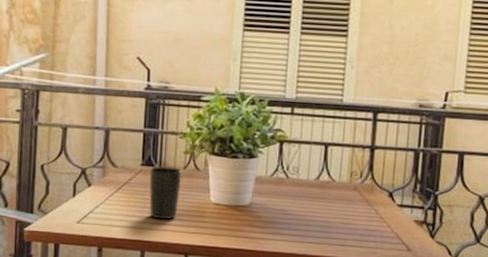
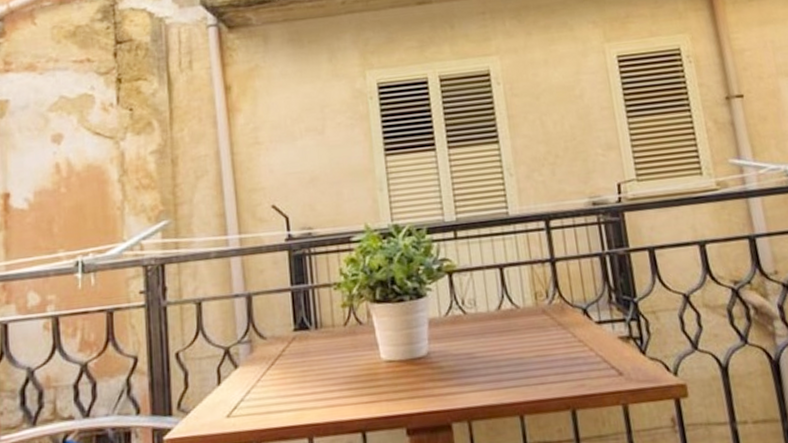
cup: present [149,166,183,220] -> none [305,326,345,394]

